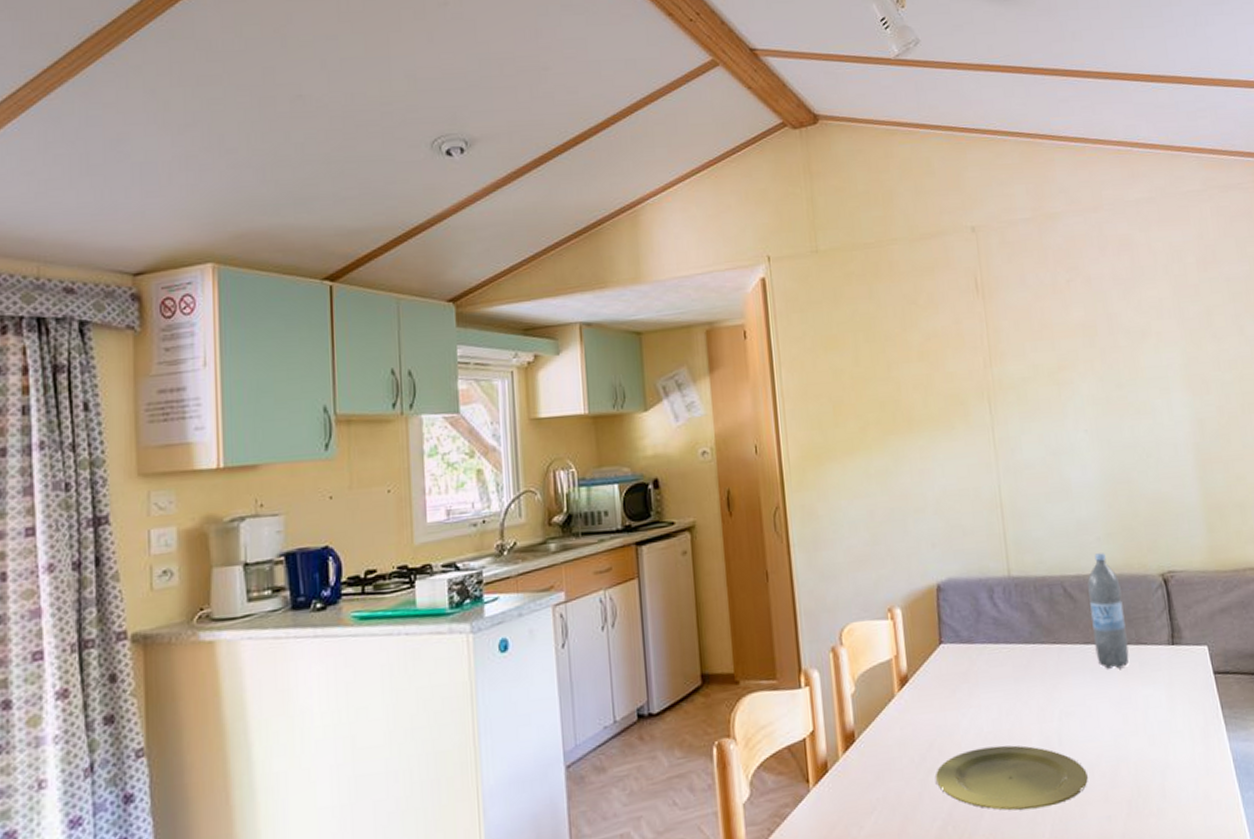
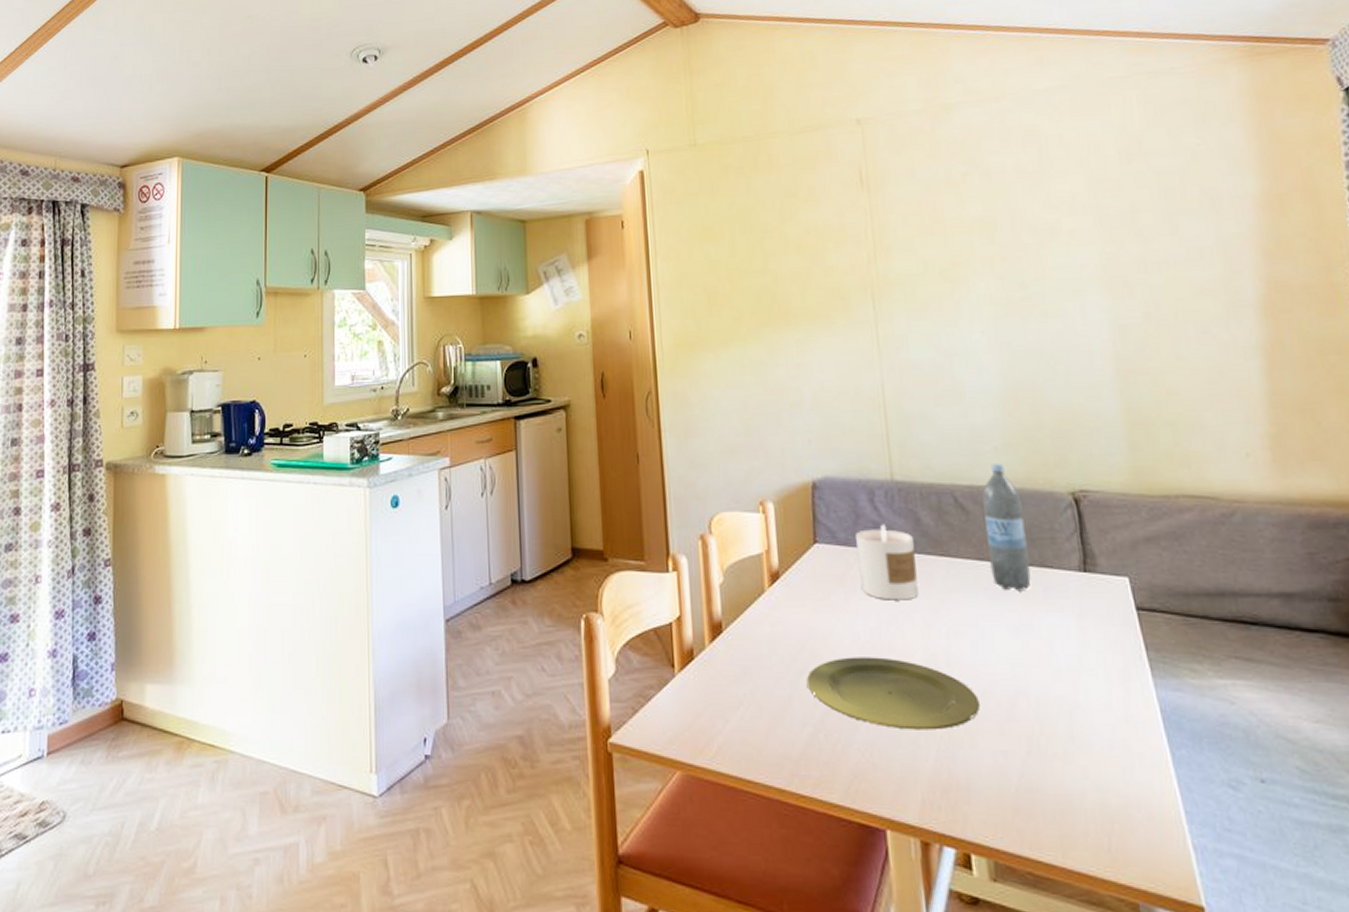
candle: none [976,619,1034,691] -> present [854,524,919,600]

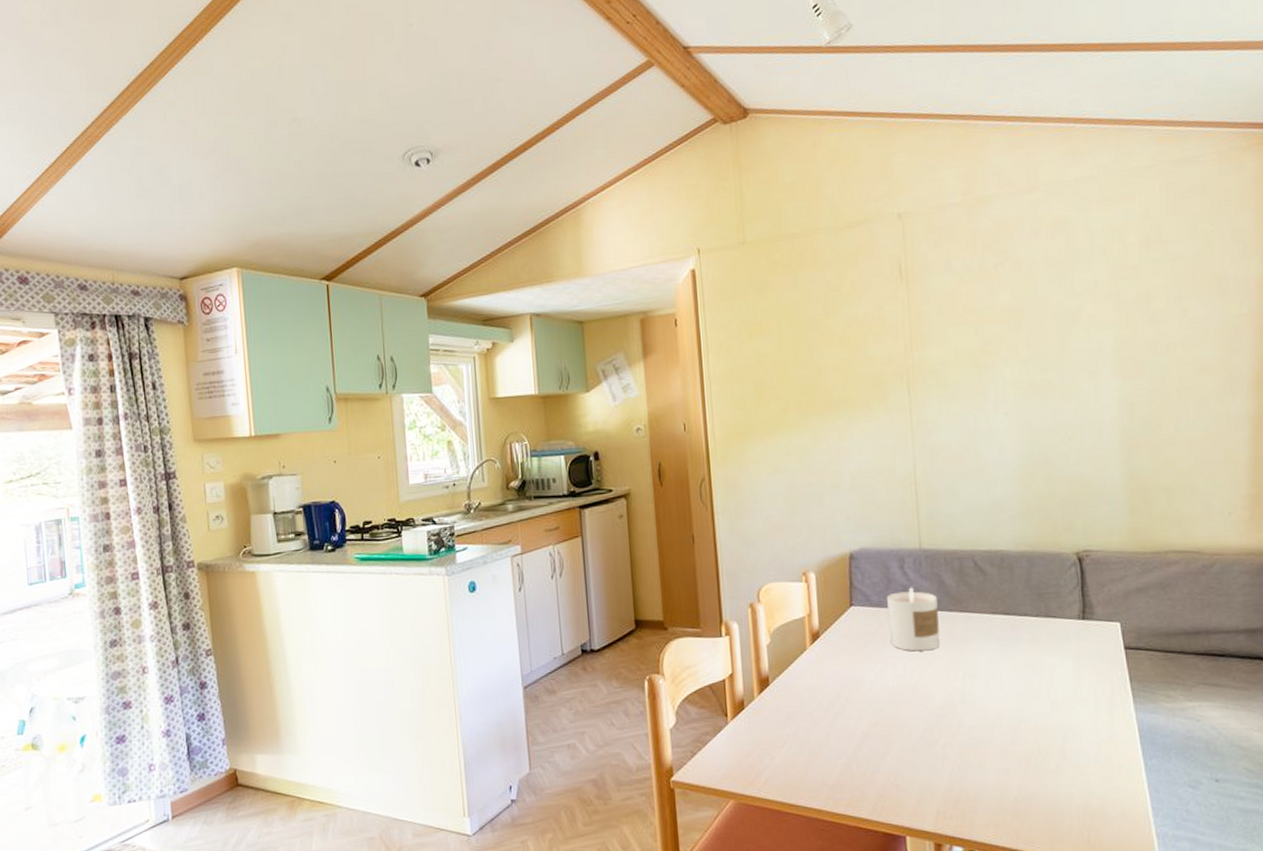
plate: present [807,657,980,730] -> none [842,699,988,757]
water bottle: present [982,464,1031,591] -> none [999,530,1037,639]

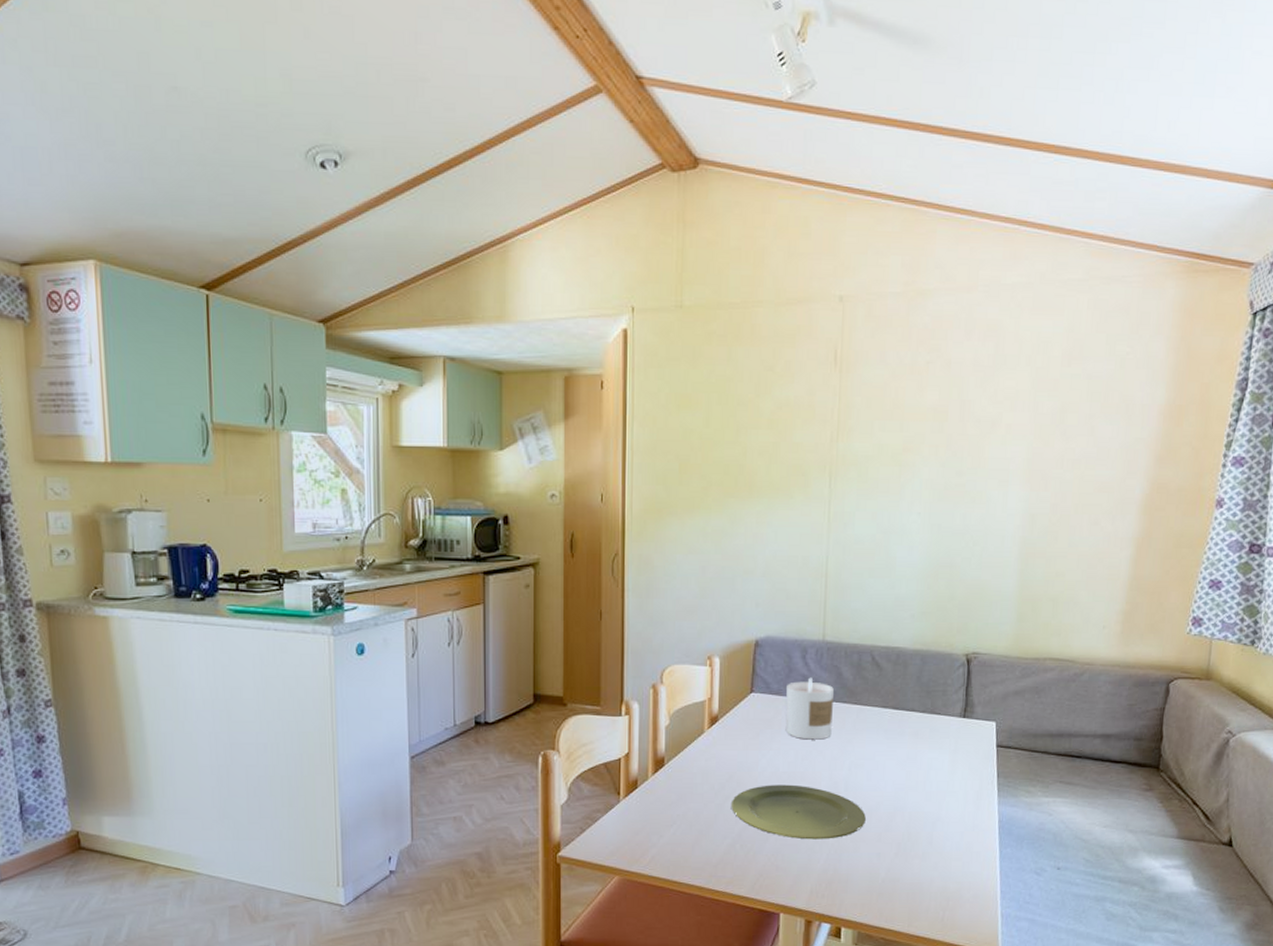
plate: none [842,699,988,757] -> present [732,784,866,840]

